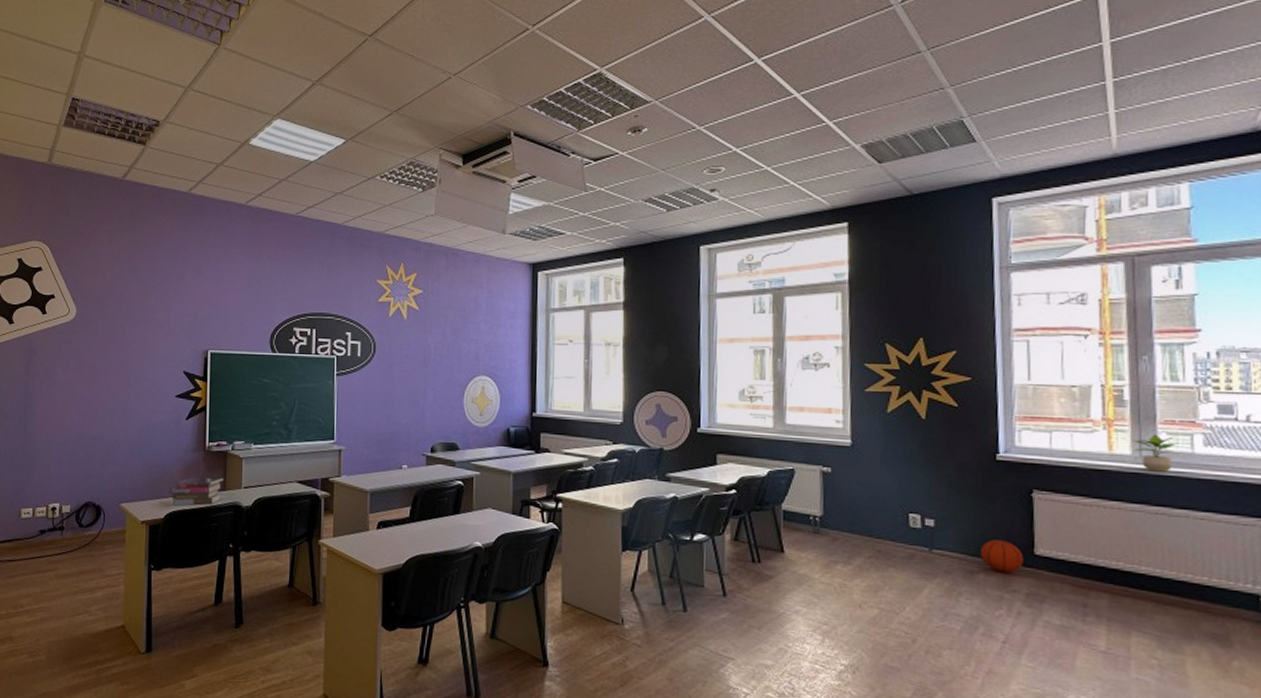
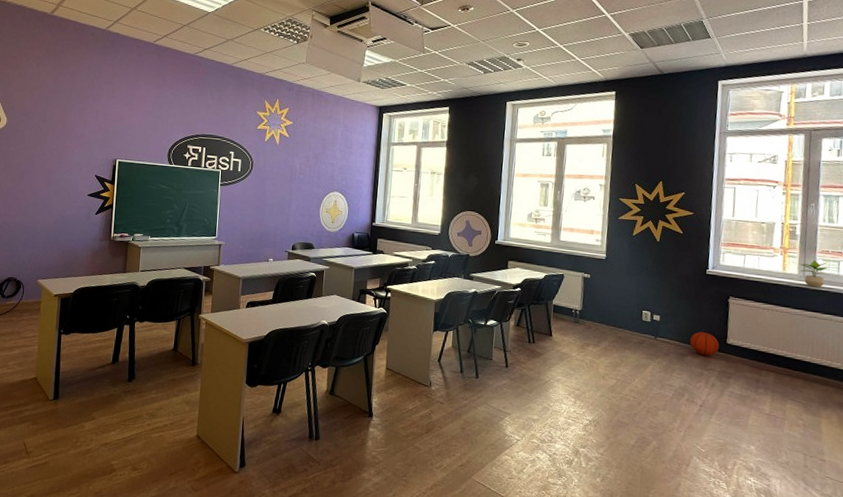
books: present [169,477,224,506] -> none [79,261,125,284]

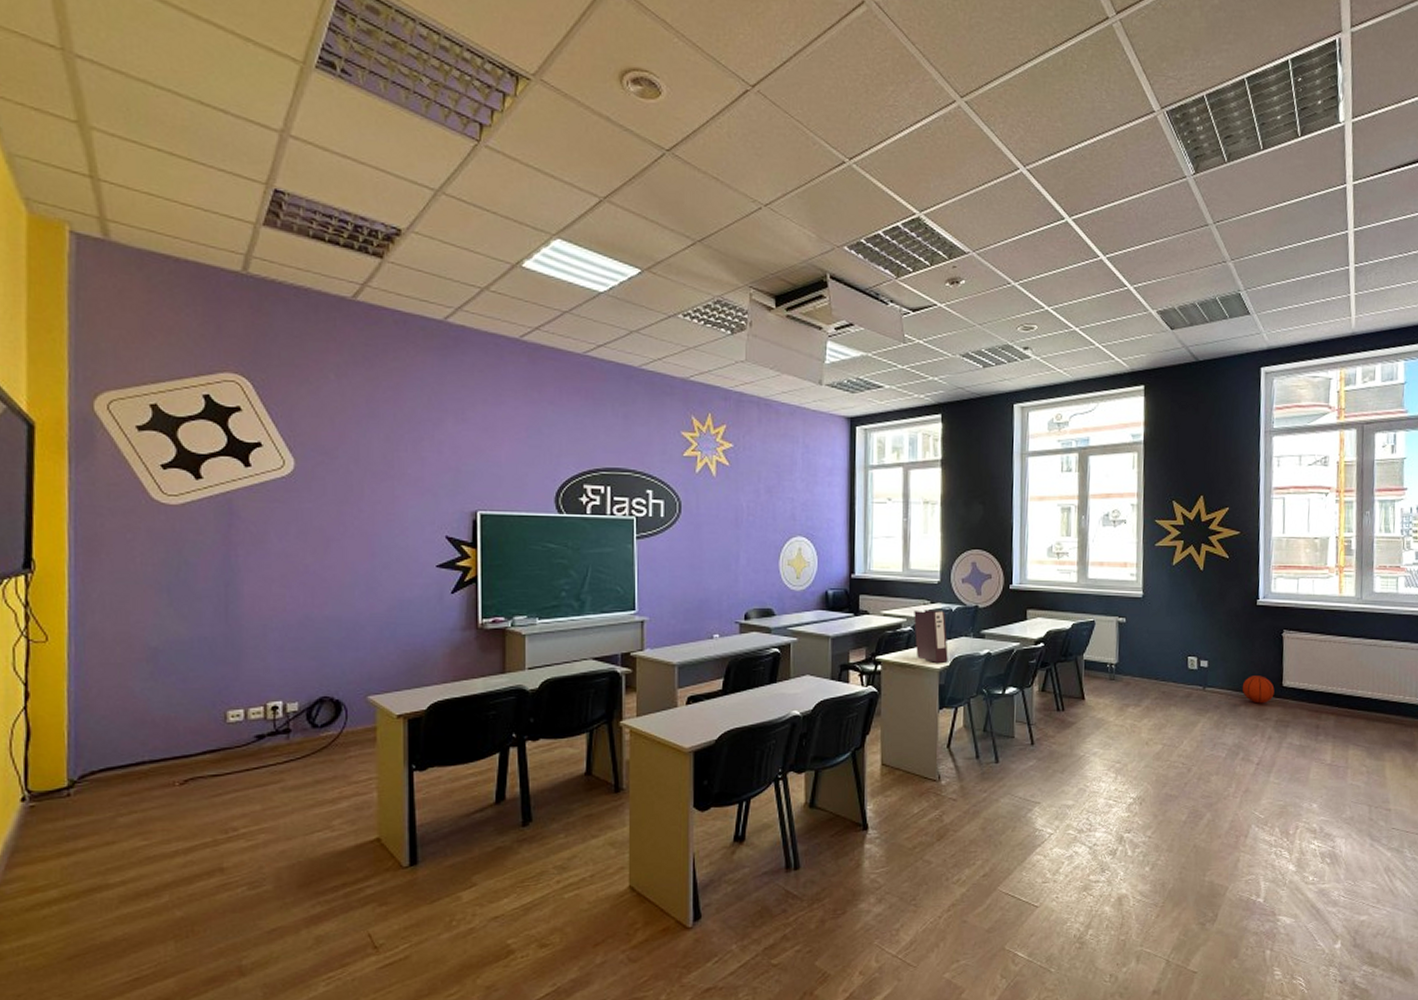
binder: none [418,254,444,297] -> present [914,610,948,664]
potted plant: present [799,260,828,288] -> none [1356,578,1386,610]

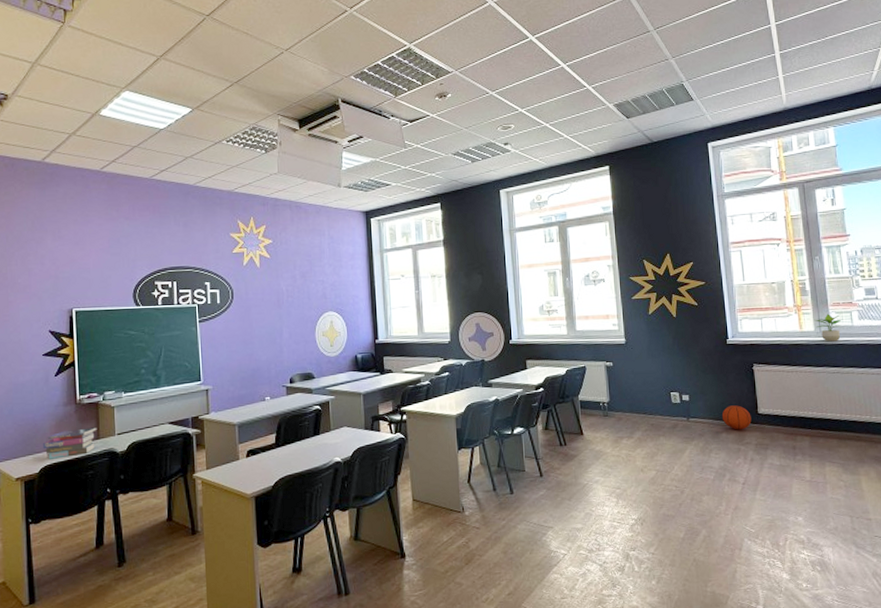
books: none [432,659,503,694] -> present [42,427,97,459]
binder: present [914,610,948,664] -> none [430,365,463,411]
potted plant: none [1356,578,1386,610] -> present [814,314,841,342]

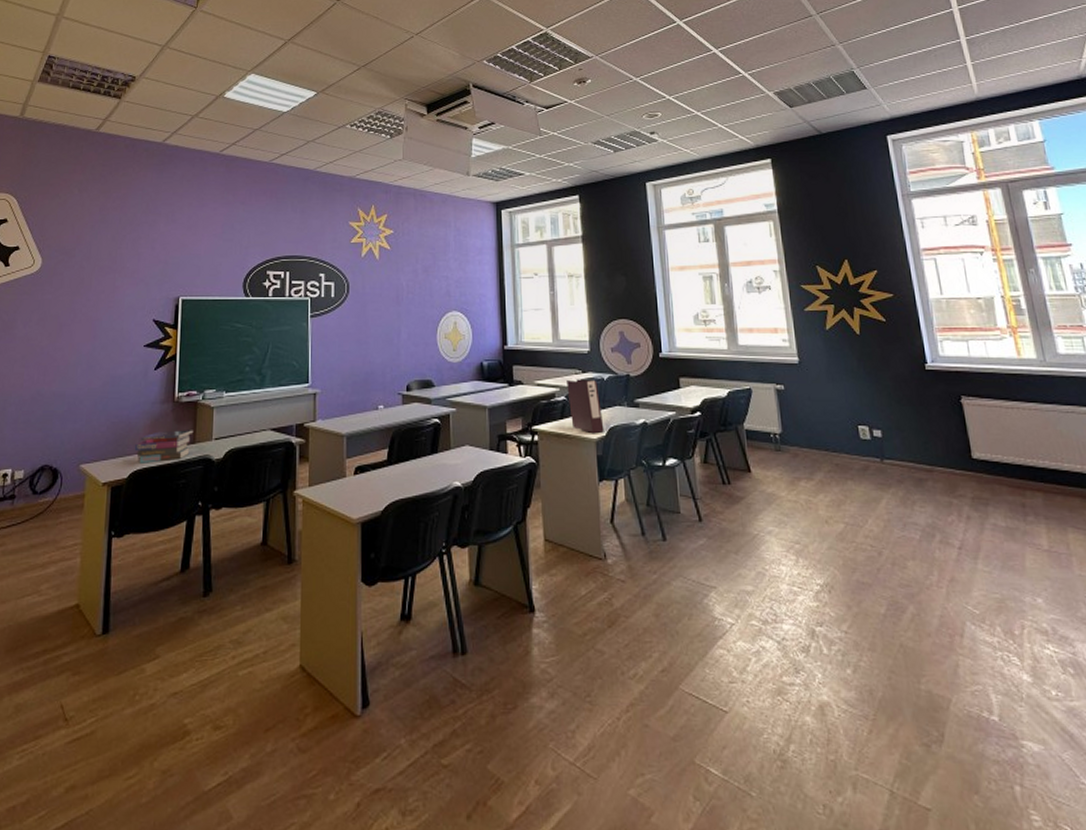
binder: none [430,365,463,411] -> present [566,379,604,434]
basketball: present [721,405,752,430] -> none [925,446,964,478]
potted plant: present [814,314,841,342] -> none [1035,338,1072,373]

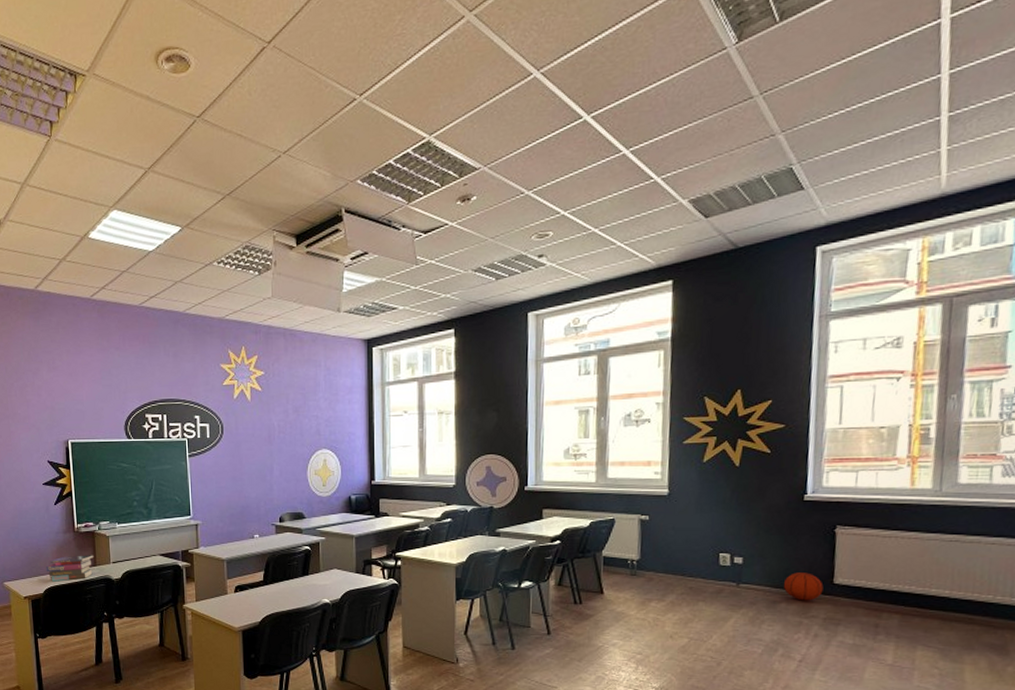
binder: present [566,379,604,434] -> none [431,511,464,560]
basketball: none [925,446,964,478] -> present [783,572,824,601]

